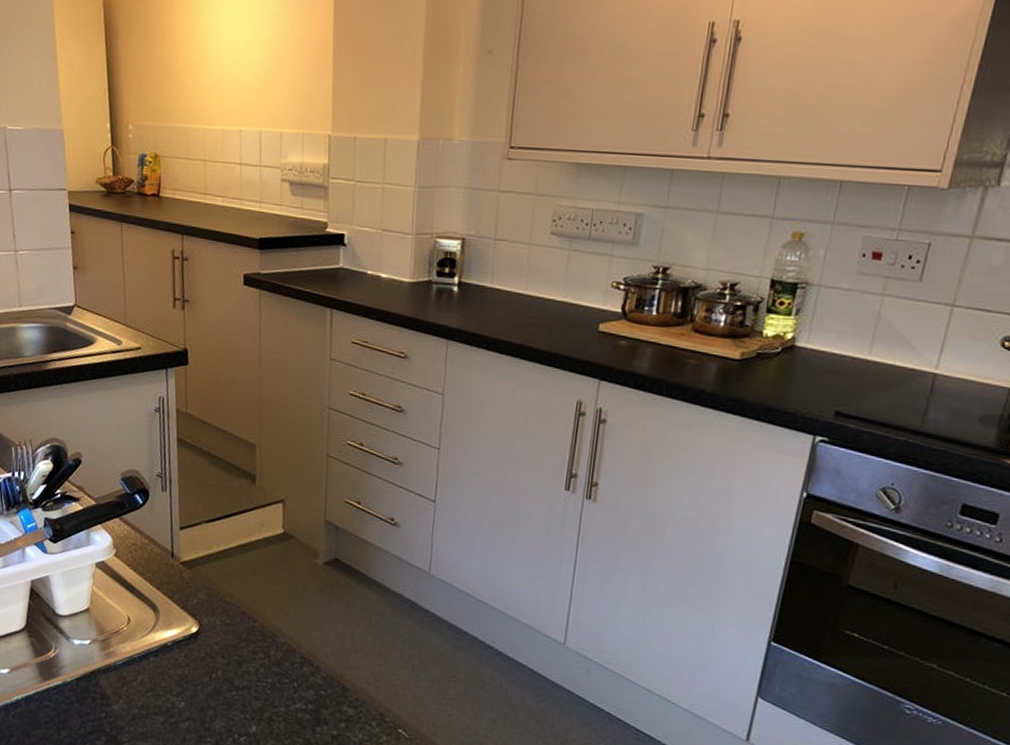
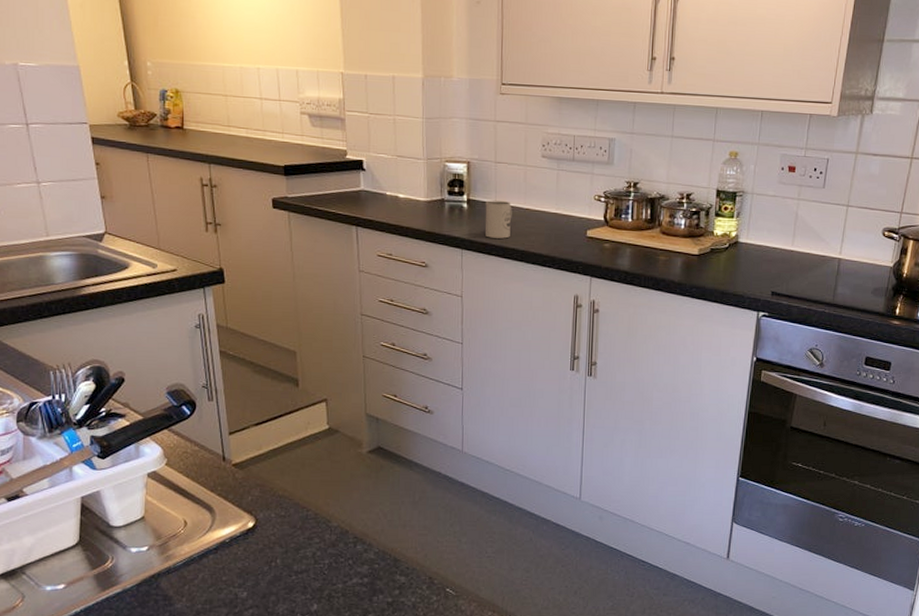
mug: none [476,284,511,330] -> present [485,200,512,239]

